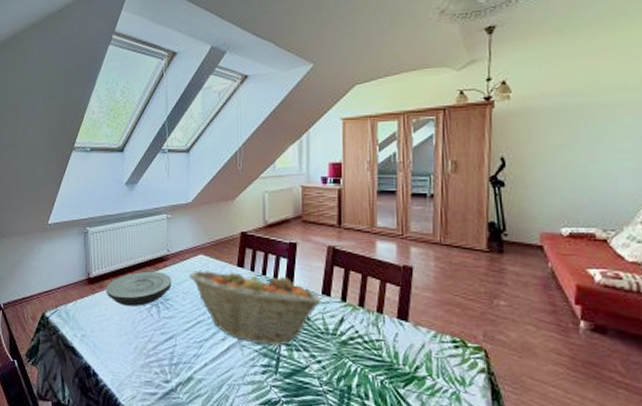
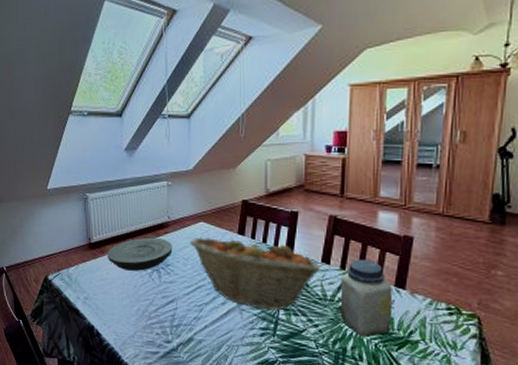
jar: none [342,290,396,373] -> present [340,259,392,337]

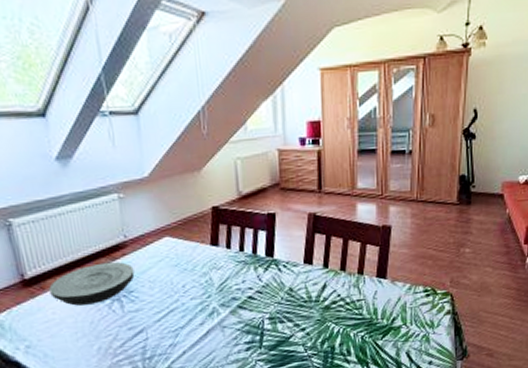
fruit basket: present [190,237,321,311] -> none [155,246,304,323]
jar: present [340,259,392,337] -> none [324,254,375,332]

